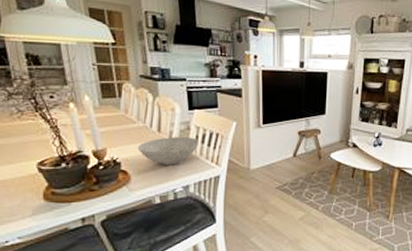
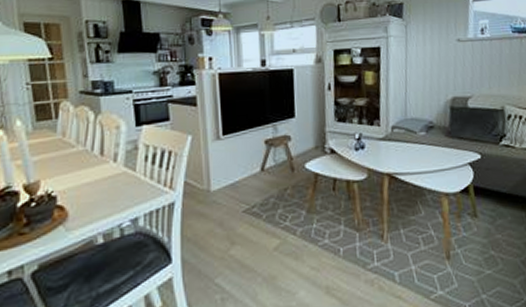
bowl: present [137,137,200,165] -> none [76,158,149,195]

